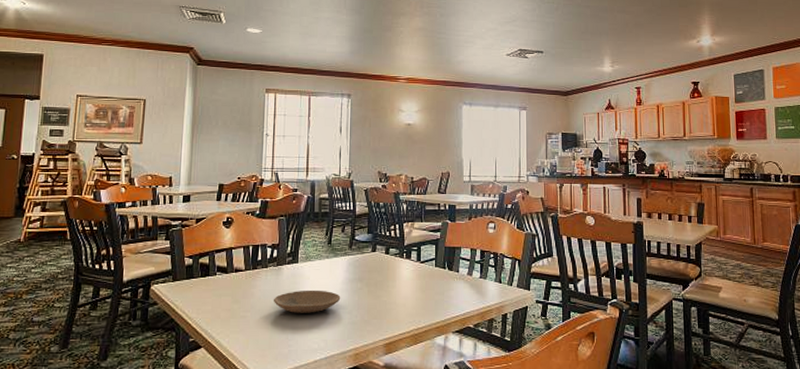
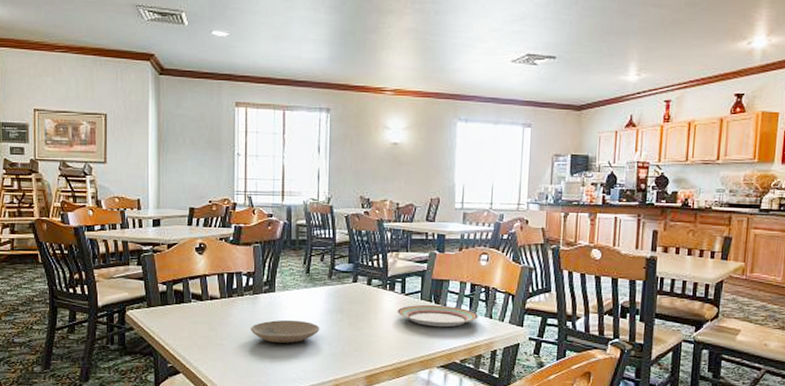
plate: none [413,271,488,293] -> present [397,304,478,328]

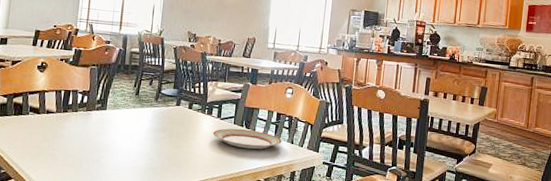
plate: present [250,319,320,343] -> none [81,135,144,157]

